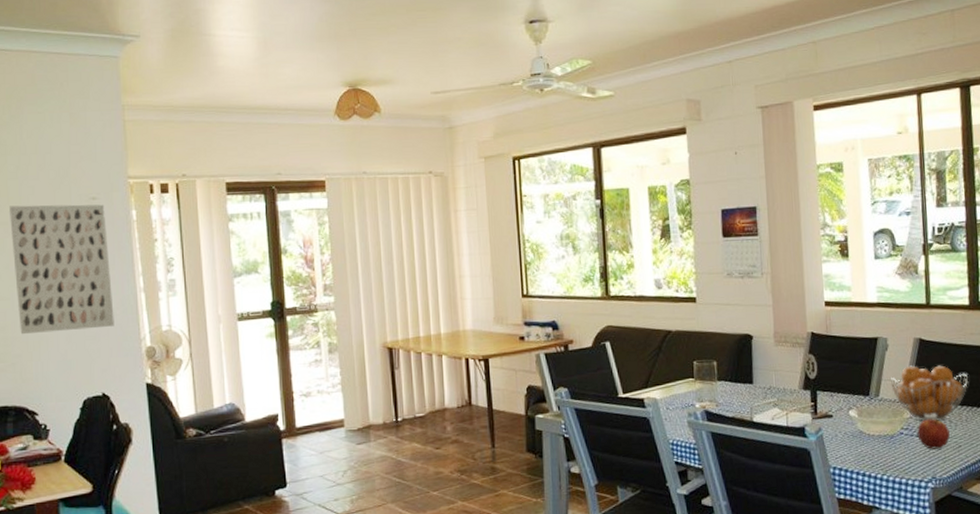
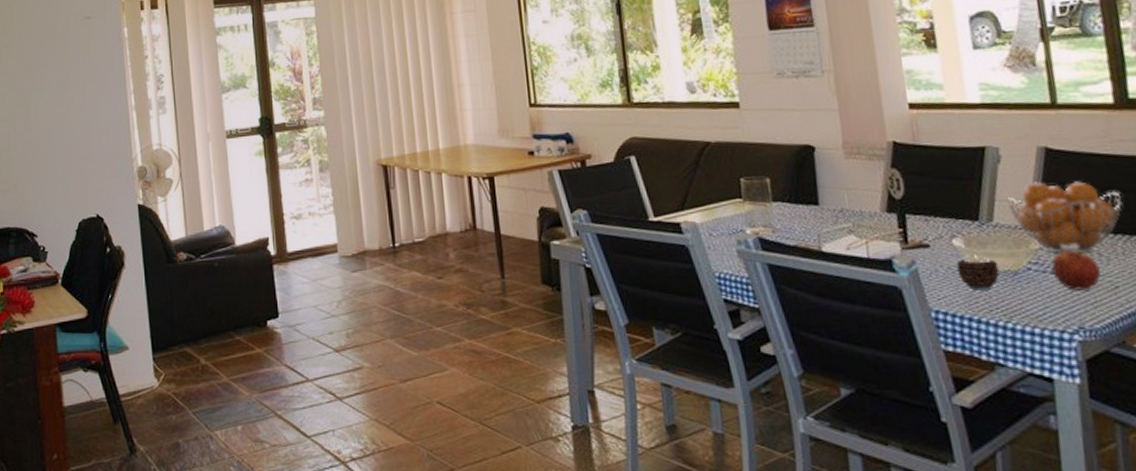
wall art: present [9,204,114,335] -> none [13,23,108,156]
candle: none [851,421,881,451] -> present [956,253,1000,291]

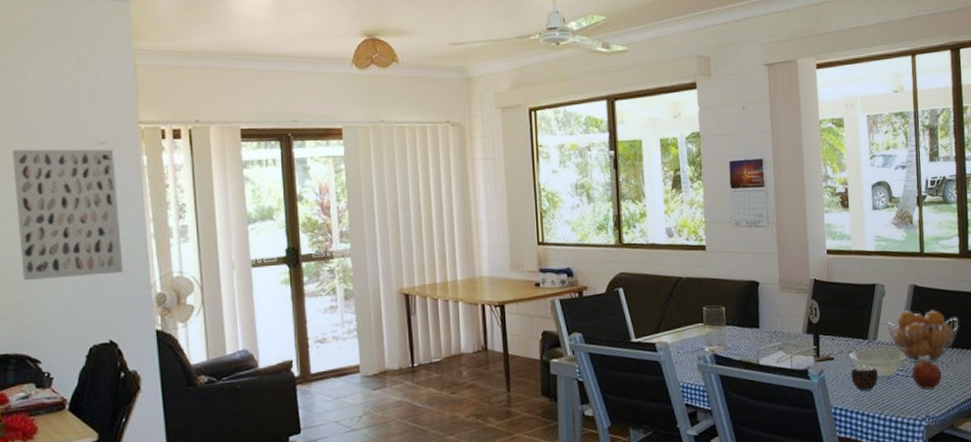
wall art: none [13,23,108,156] -> present [13,149,123,281]

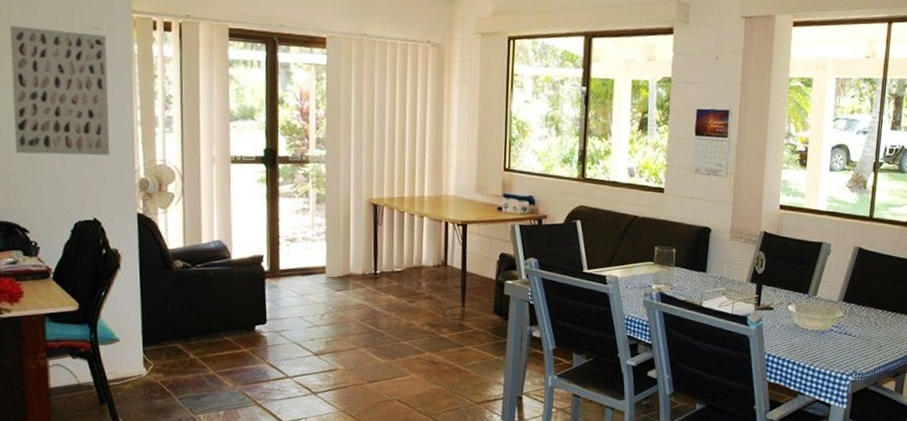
candle: present [851,363,879,392] -> none [787,316,814,343]
fruit basket: present [887,310,958,363] -> none [828,270,897,323]
apple: present [912,360,942,390] -> none [845,320,874,347]

